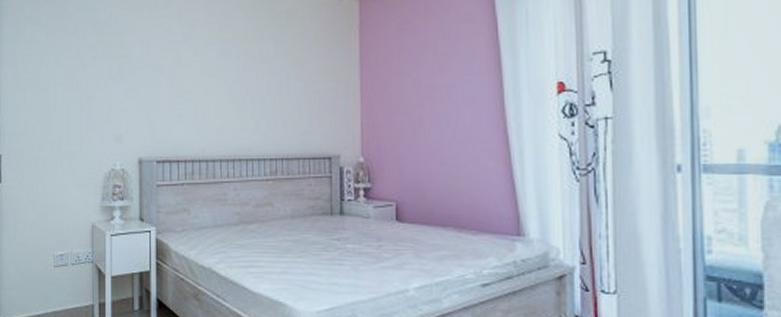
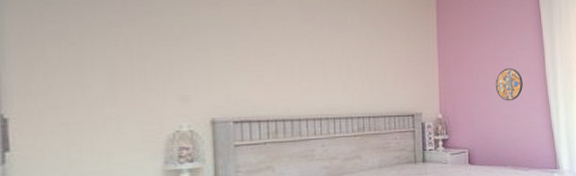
manhole cover: none [432,98,471,142] -> present [495,68,523,101]

